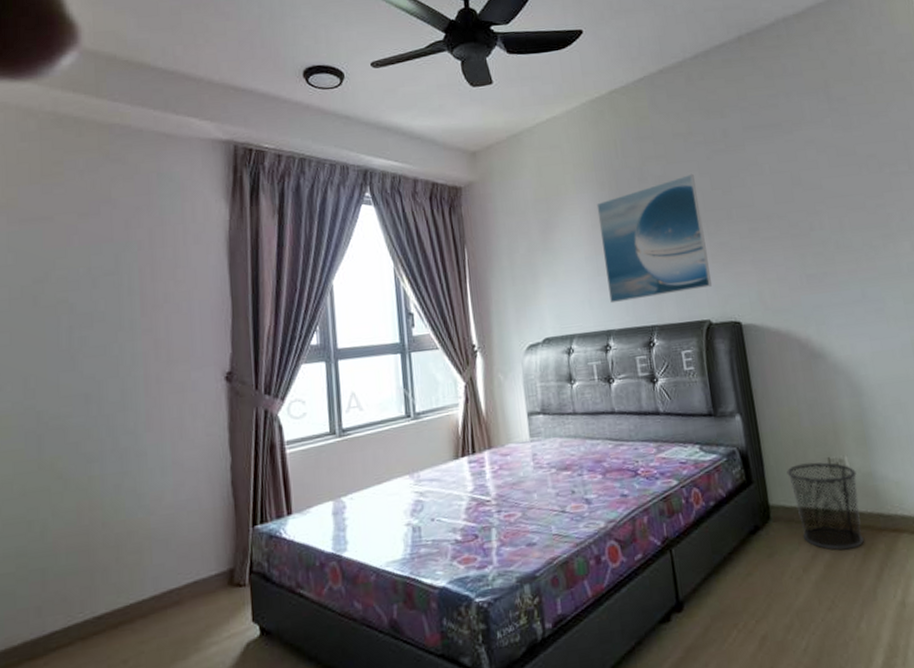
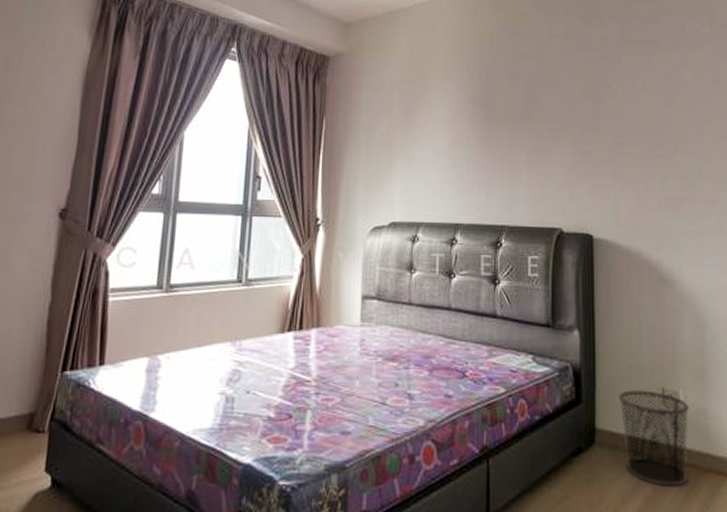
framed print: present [596,173,712,304] -> none [462,77,568,197]

